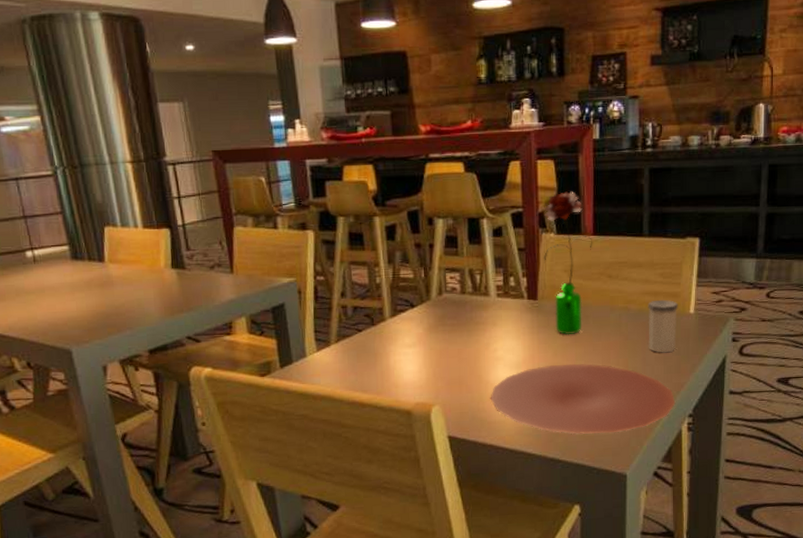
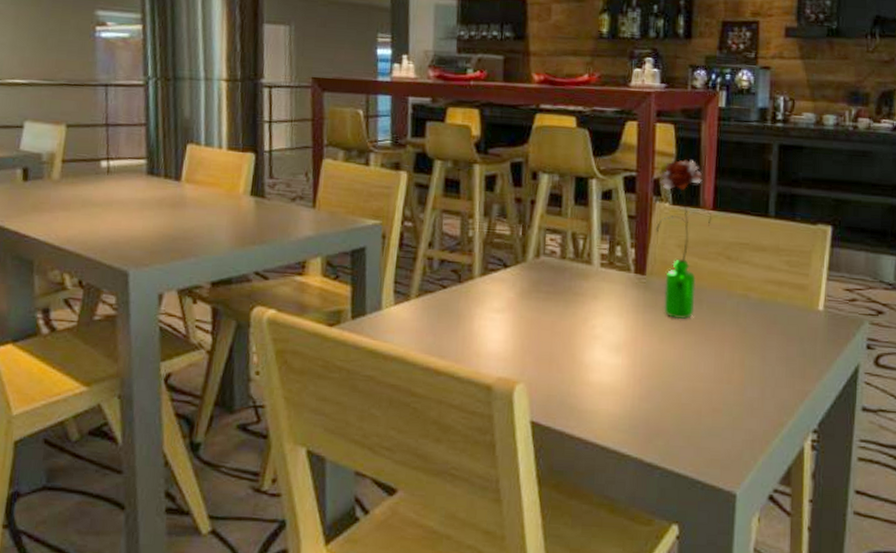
plate: present [490,363,676,434] -> none [583,351,798,442]
salt shaker: present [648,299,679,353] -> none [768,290,806,353]

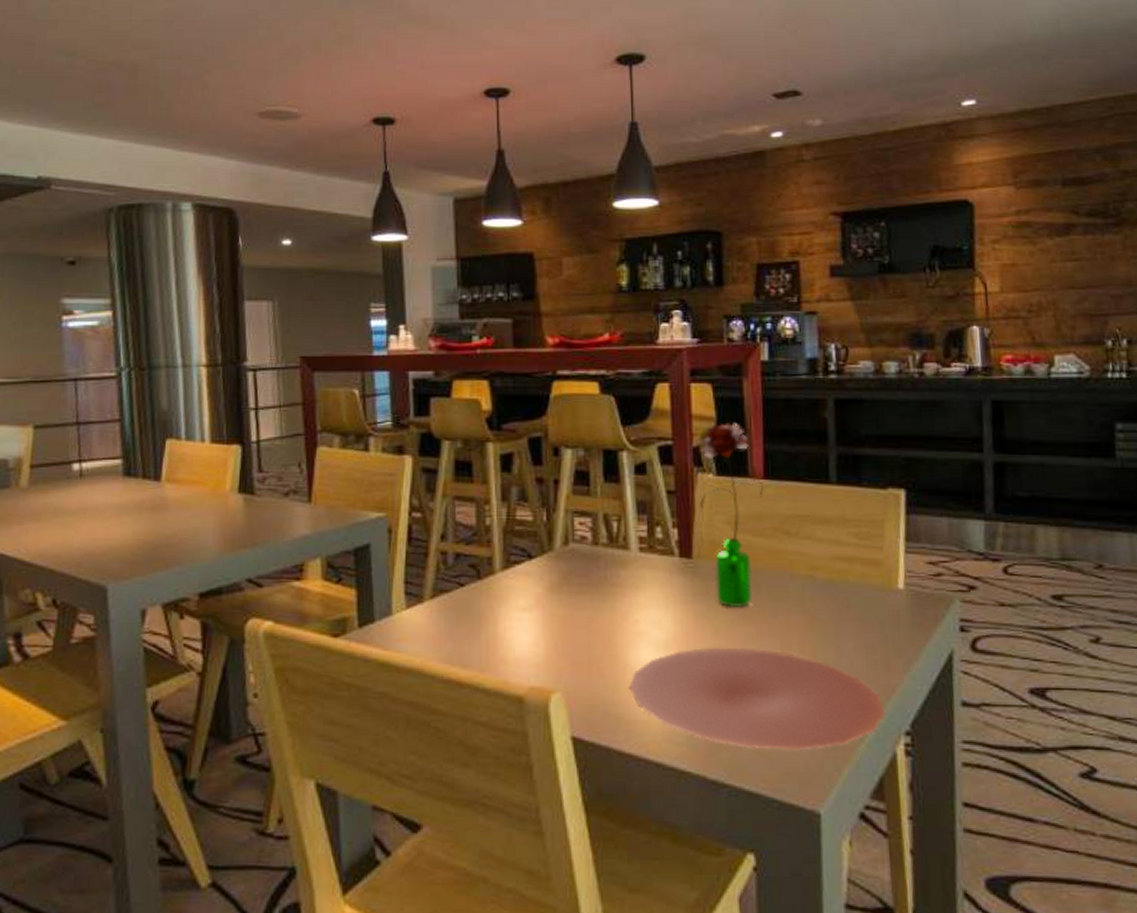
plate: none [583,351,798,442] -> present [629,648,886,751]

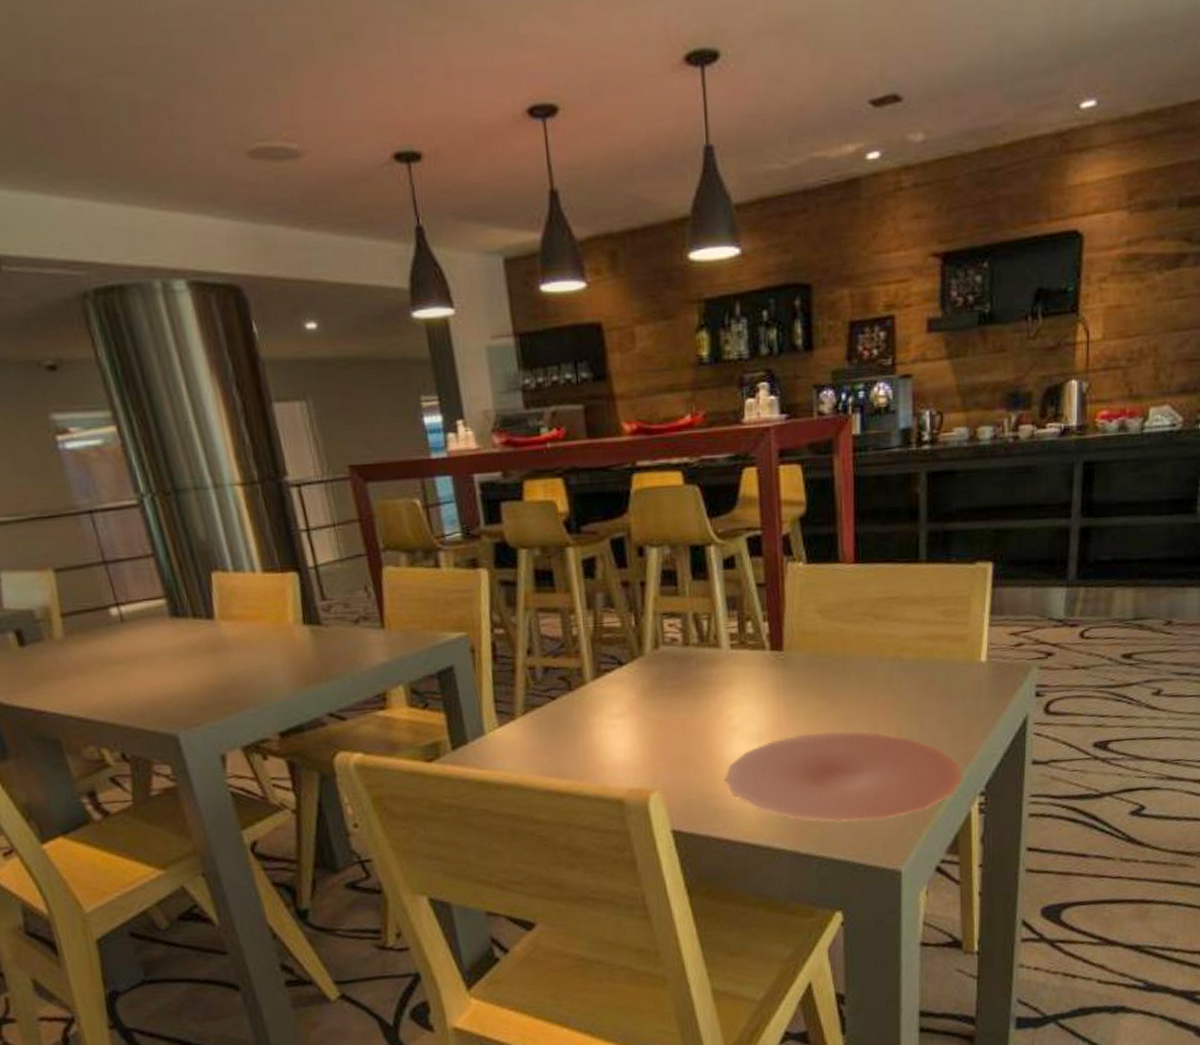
flower: present [697,421,764,608] -> none [786,504,855,696]

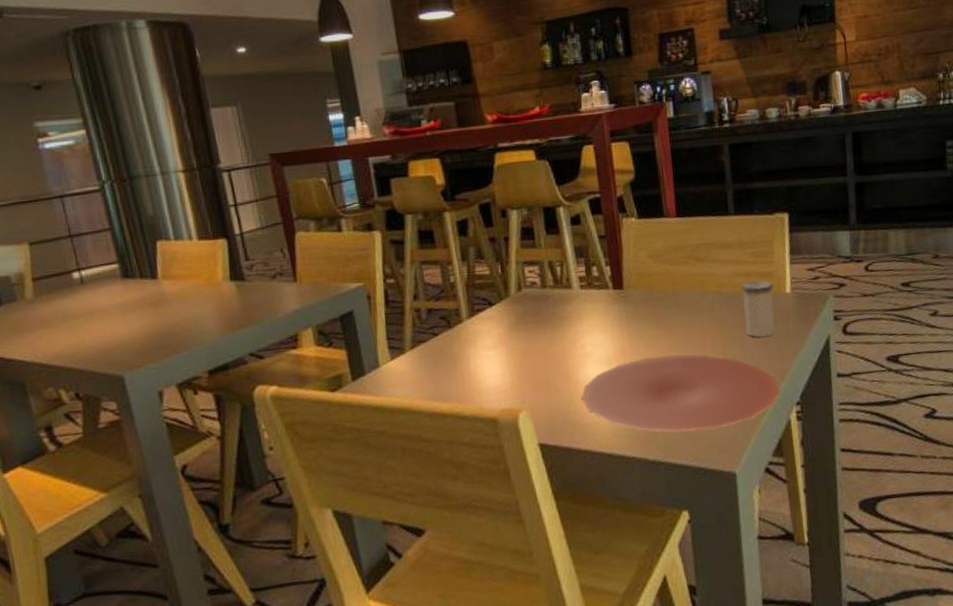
salt shaker: none [926,644,966,715] -> present [741,280,775,338]

